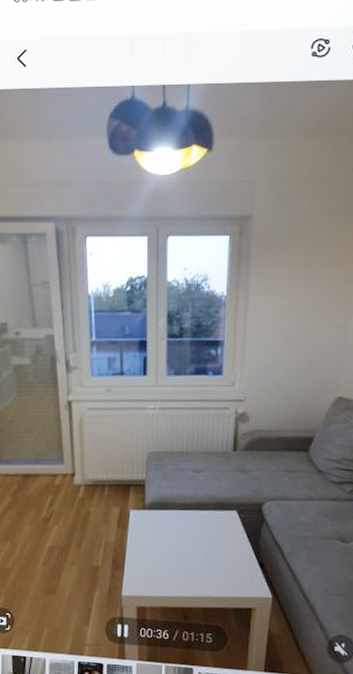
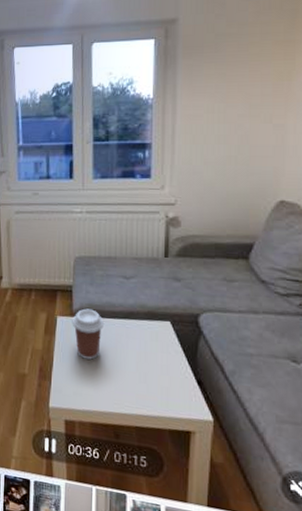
coffee cup: none [144,502,175,549] -> present [72,308,104,360]

